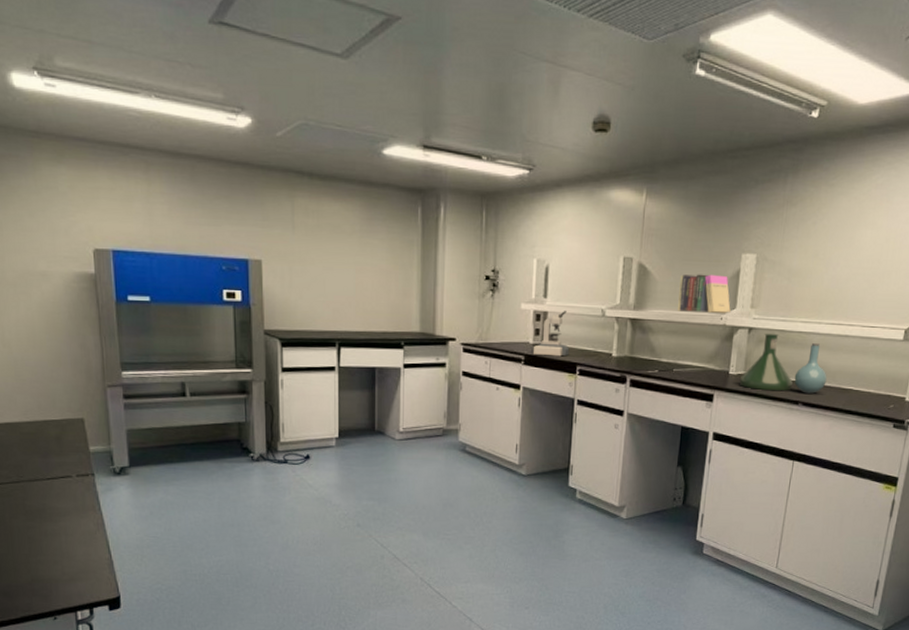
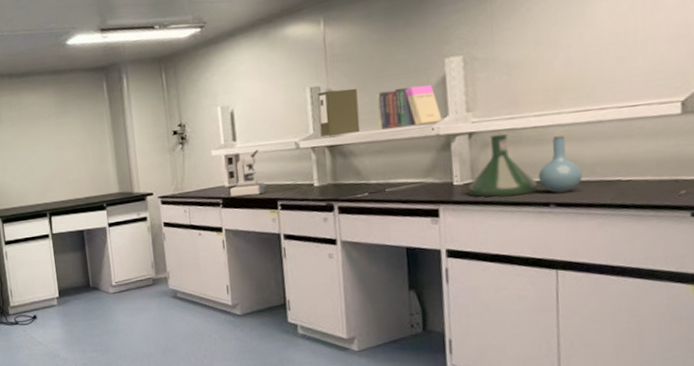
binder: none [626,263,664,311] -> present [318,88,361,136]

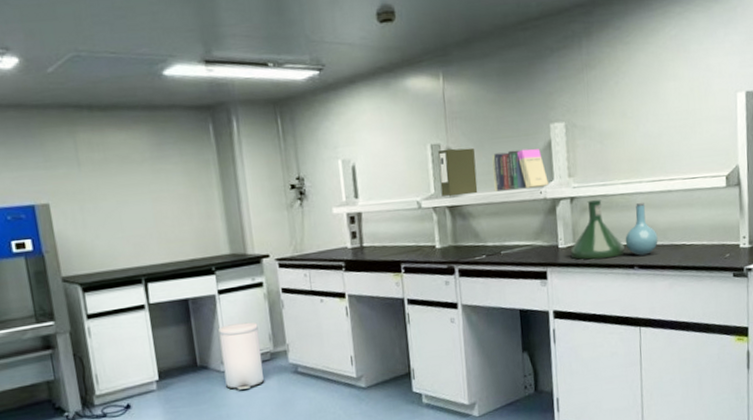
pedal bin: none [108,251,147,310] -> present [218,322,265,391]
microscope: present [229,150,268,198] -> none [352,209,391,260]

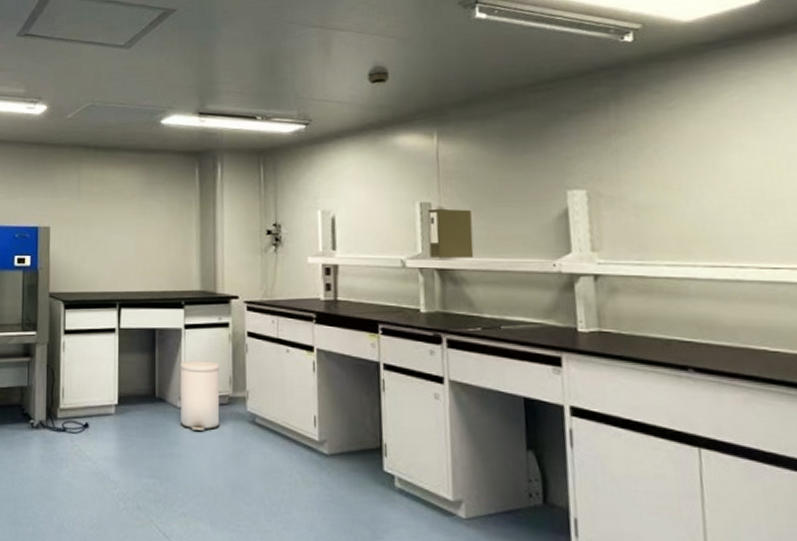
books: present [492,148,549,192] -> none [492,215,565,260]
flask: present [570,199,625,260] -> none [593,280,673,353]
bottle: present [625,203,658,256] -> none [673,291,724,356]

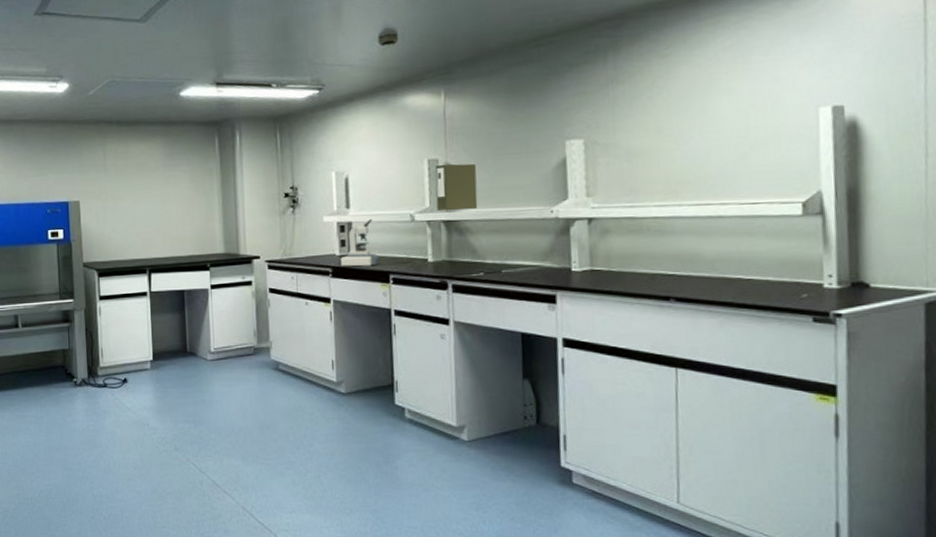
pedal bin: present [180,360,220,431] -> none [208,317,247,379]
microscope: none [324,263,368,314] -> present [340,219,380,267]

